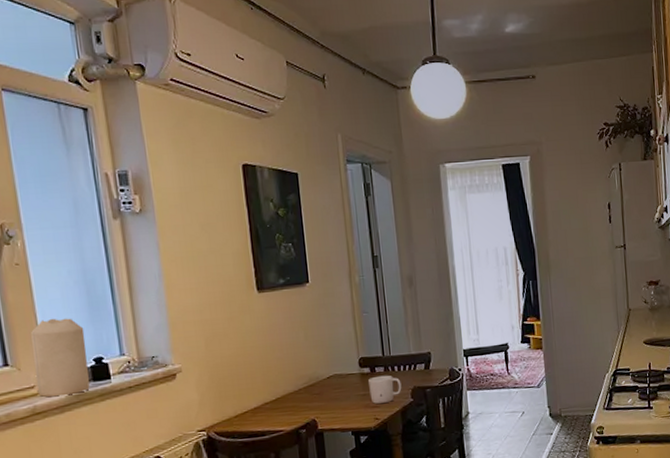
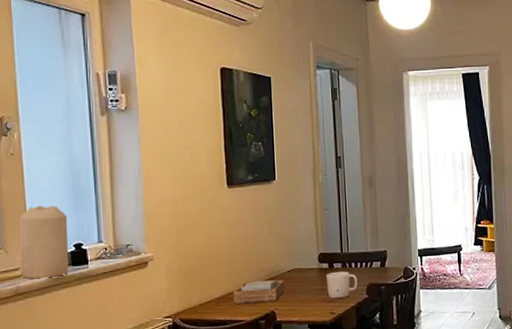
napkin holder: none [270,387,325,414] -> present [233,280,285,304]

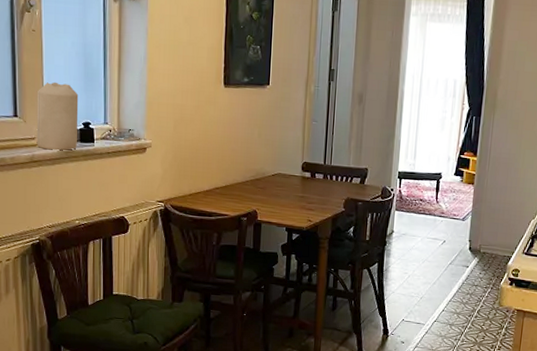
napkin holder: present [233,280,285,304] -> none [220,180,268,201]
mug: present [325,271,358,298] -> none [307,182,337,208]

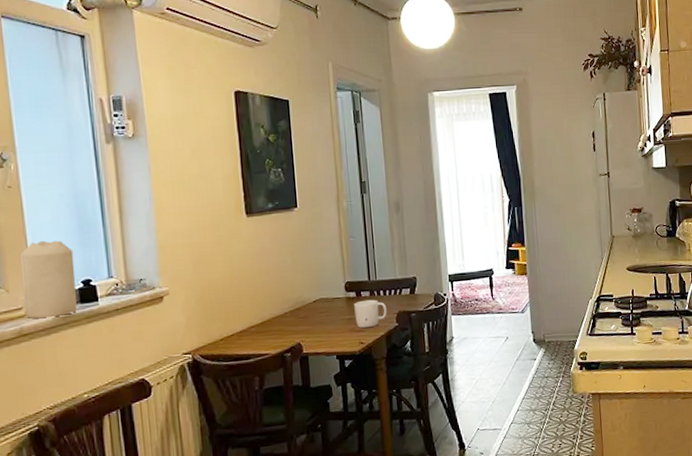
mug: none [307,182,337,208] -> present [353,299,387,328]

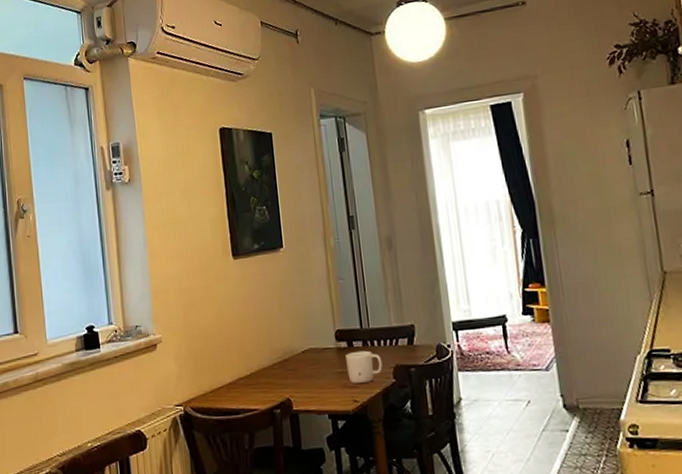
candle: present [20,240,77,319] -> none [36,287,82,365]

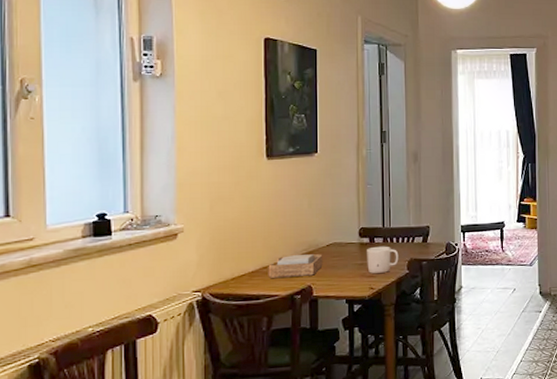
napkin holder: none [244,362,300,390] -> present [268,254,323,278]

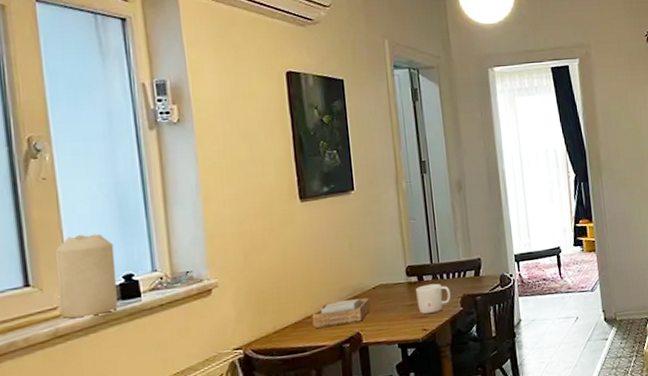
candle: none [35,172,91,250] -> present [55,233,118,319]

